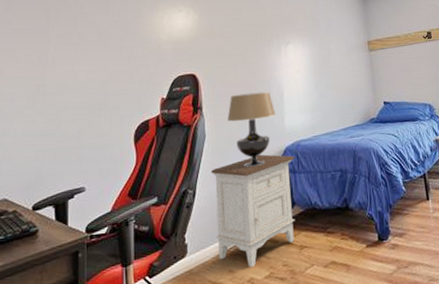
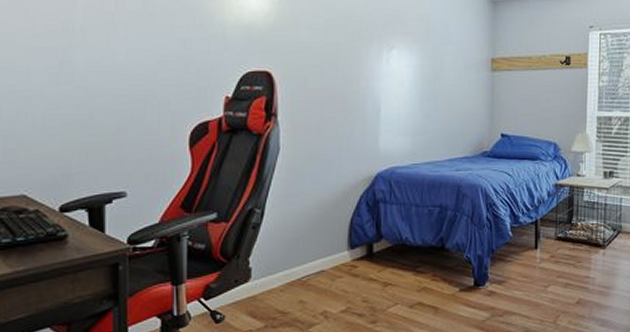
nightstand: present [211,154,295,268] -> none [284,178,387,300]
table lamp: present [227,91,276,168] -> none [308,103,368,192]

